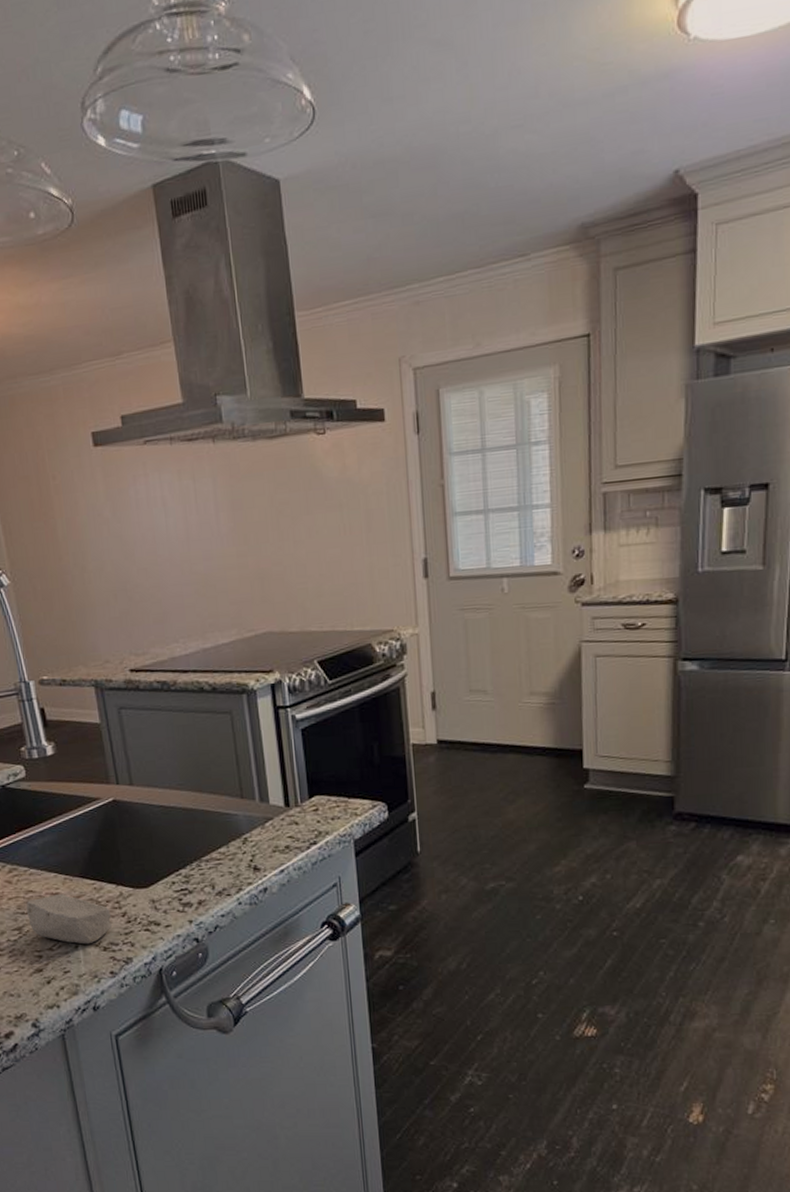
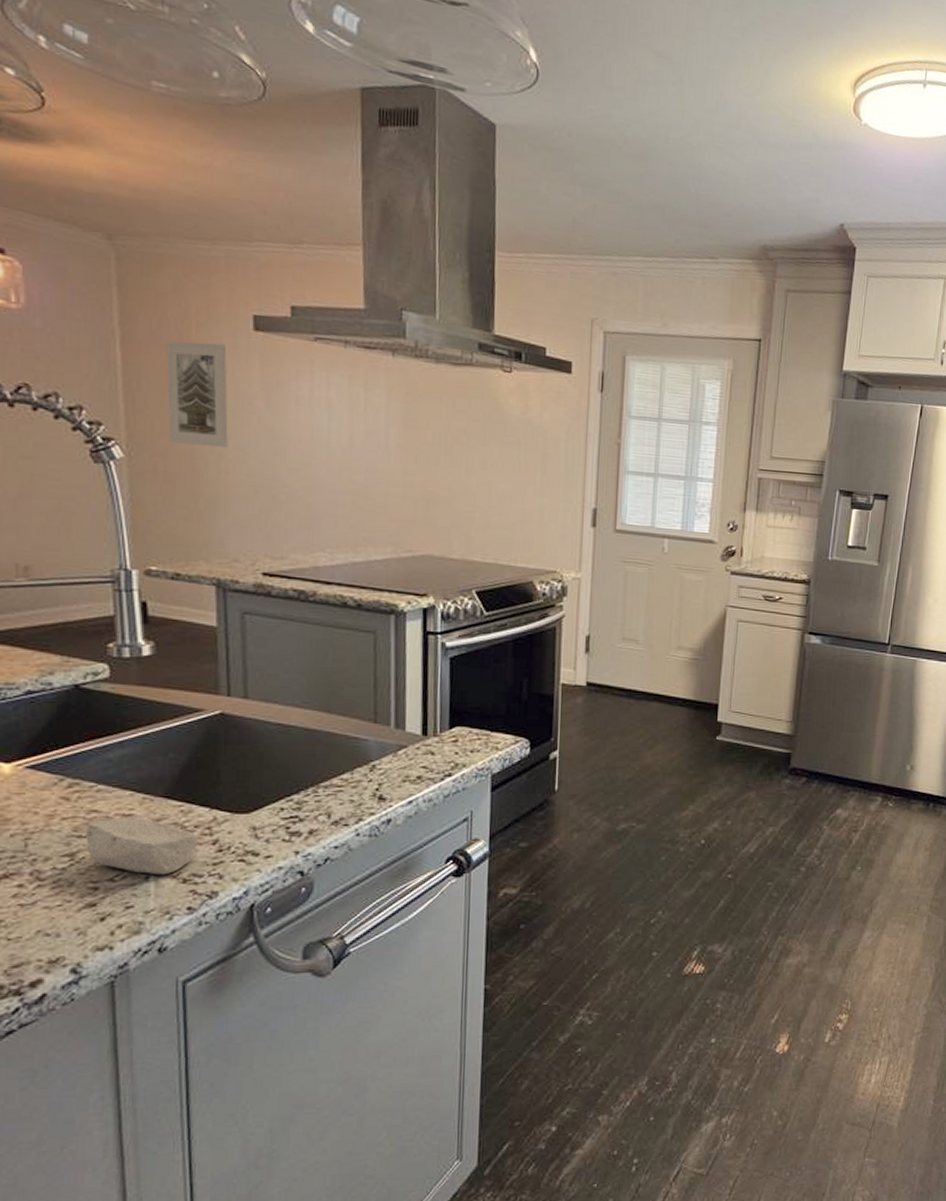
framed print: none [27,464,87,564] -> present [166,340,228,448]

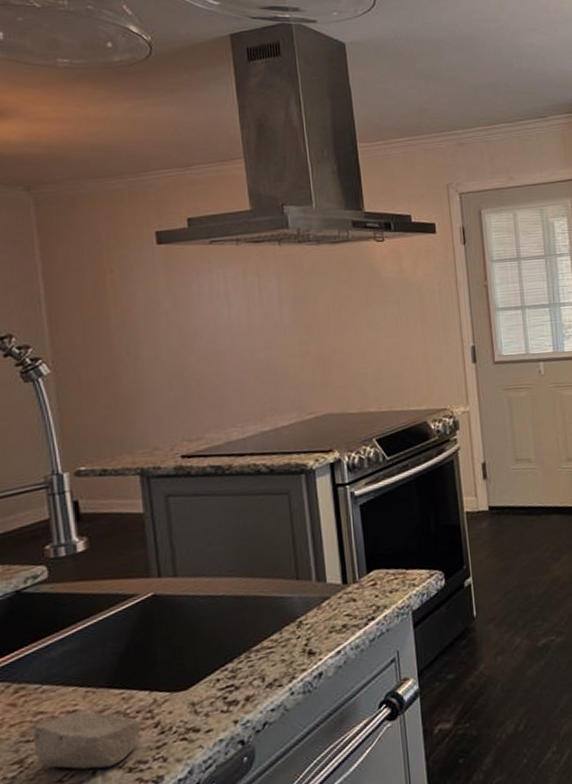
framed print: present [166,340,228,448] -> none [82,259,142,353]

